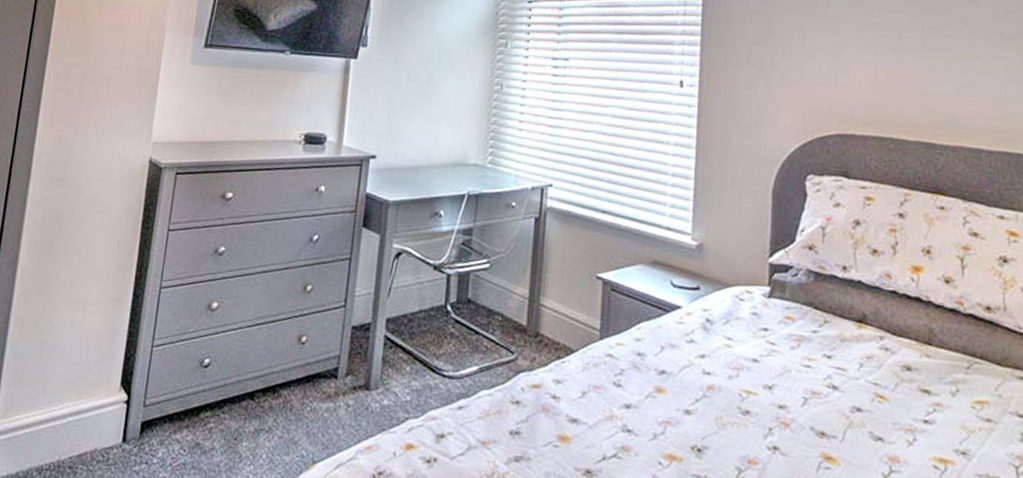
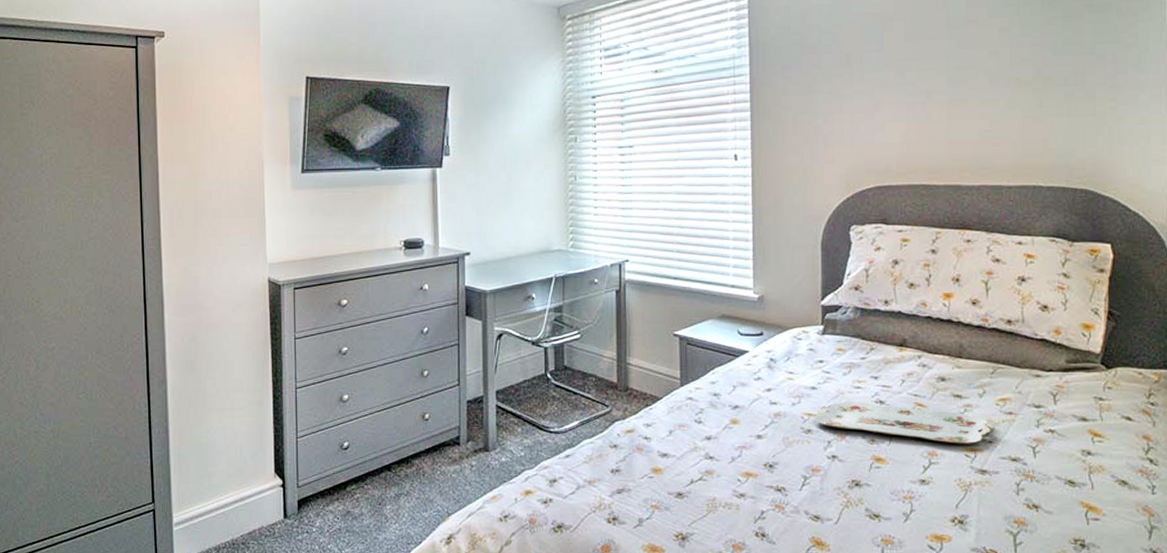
serving tray: none [754,381,965,453] -> present [814,402,991,444]

